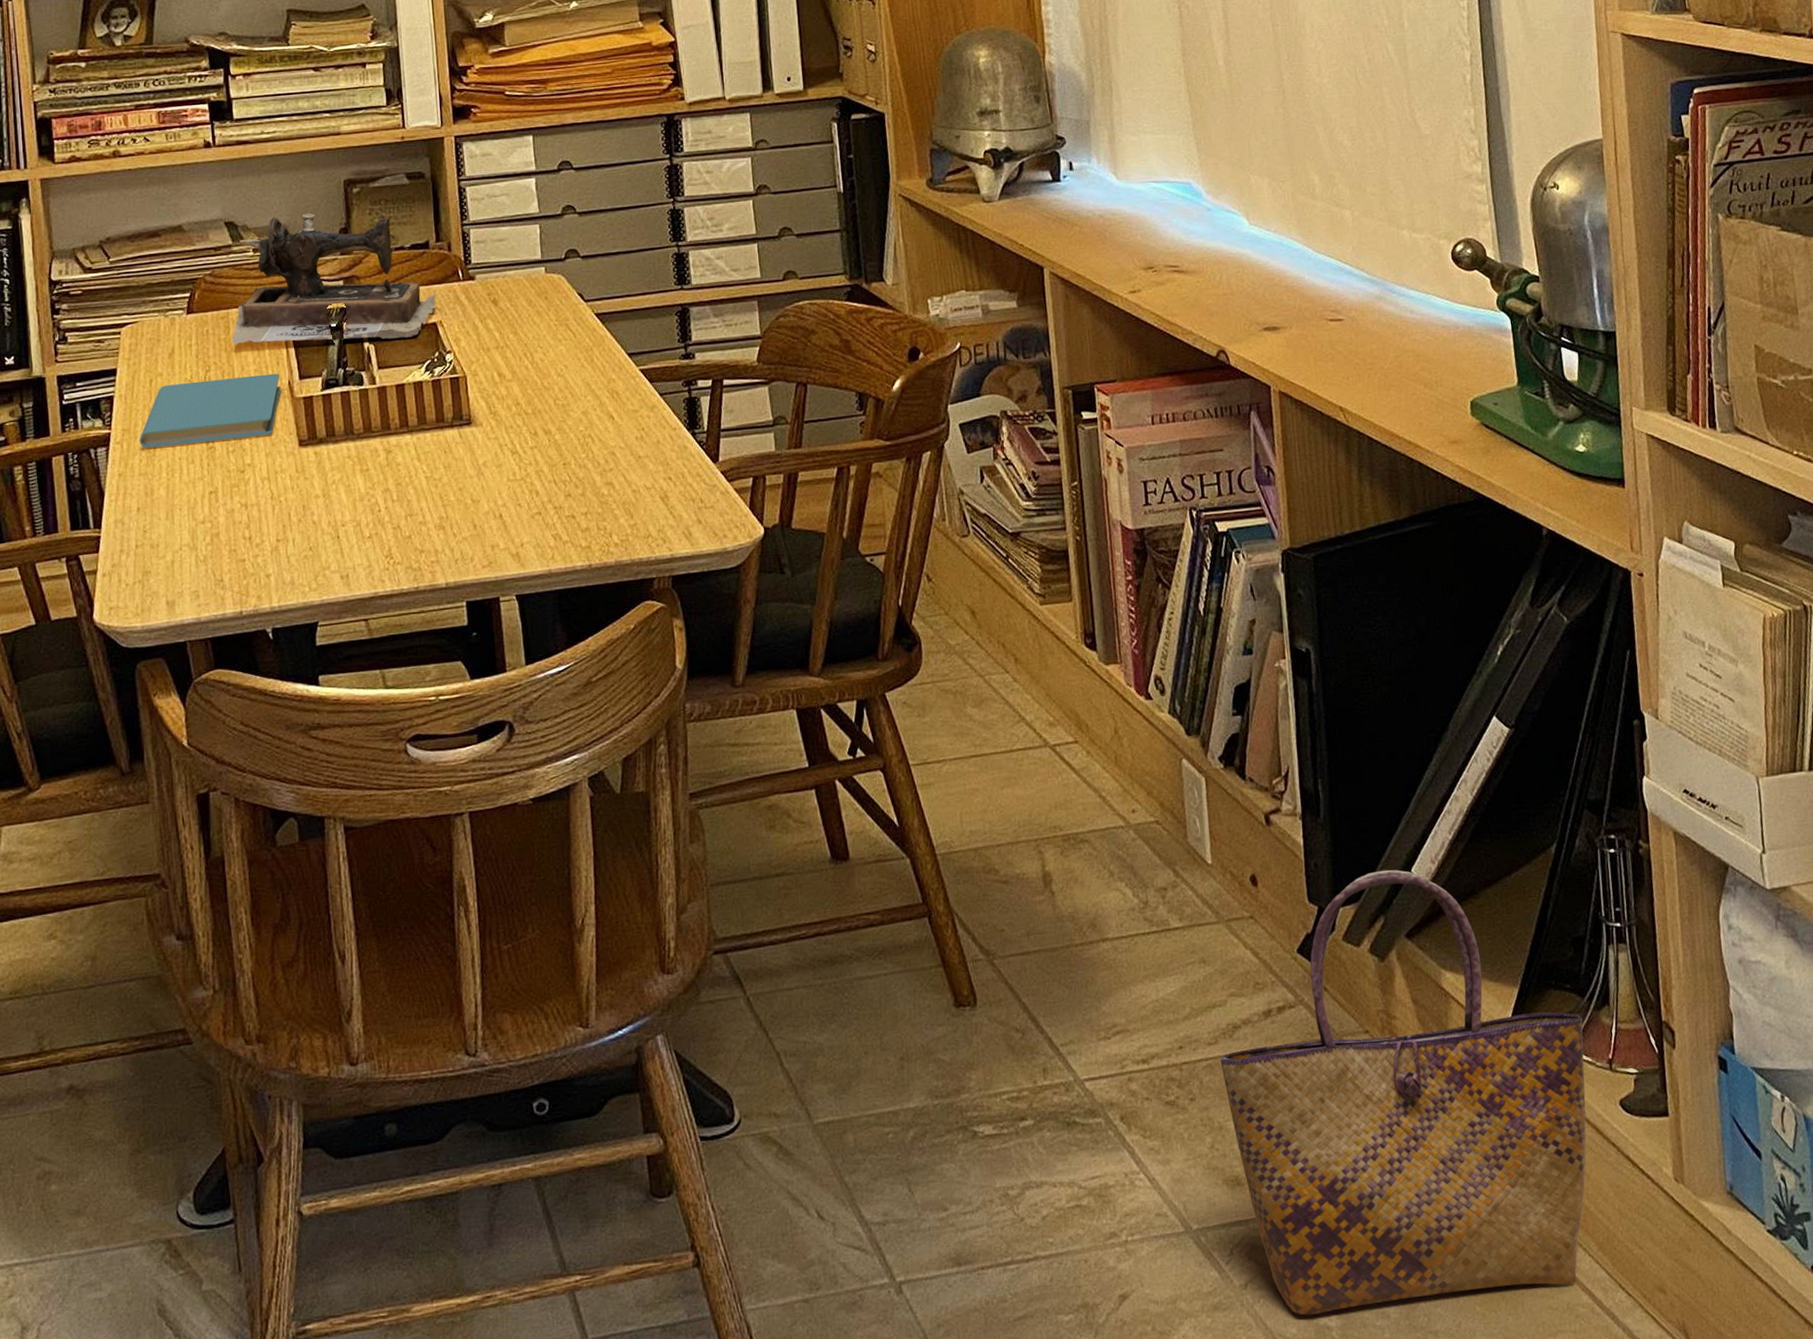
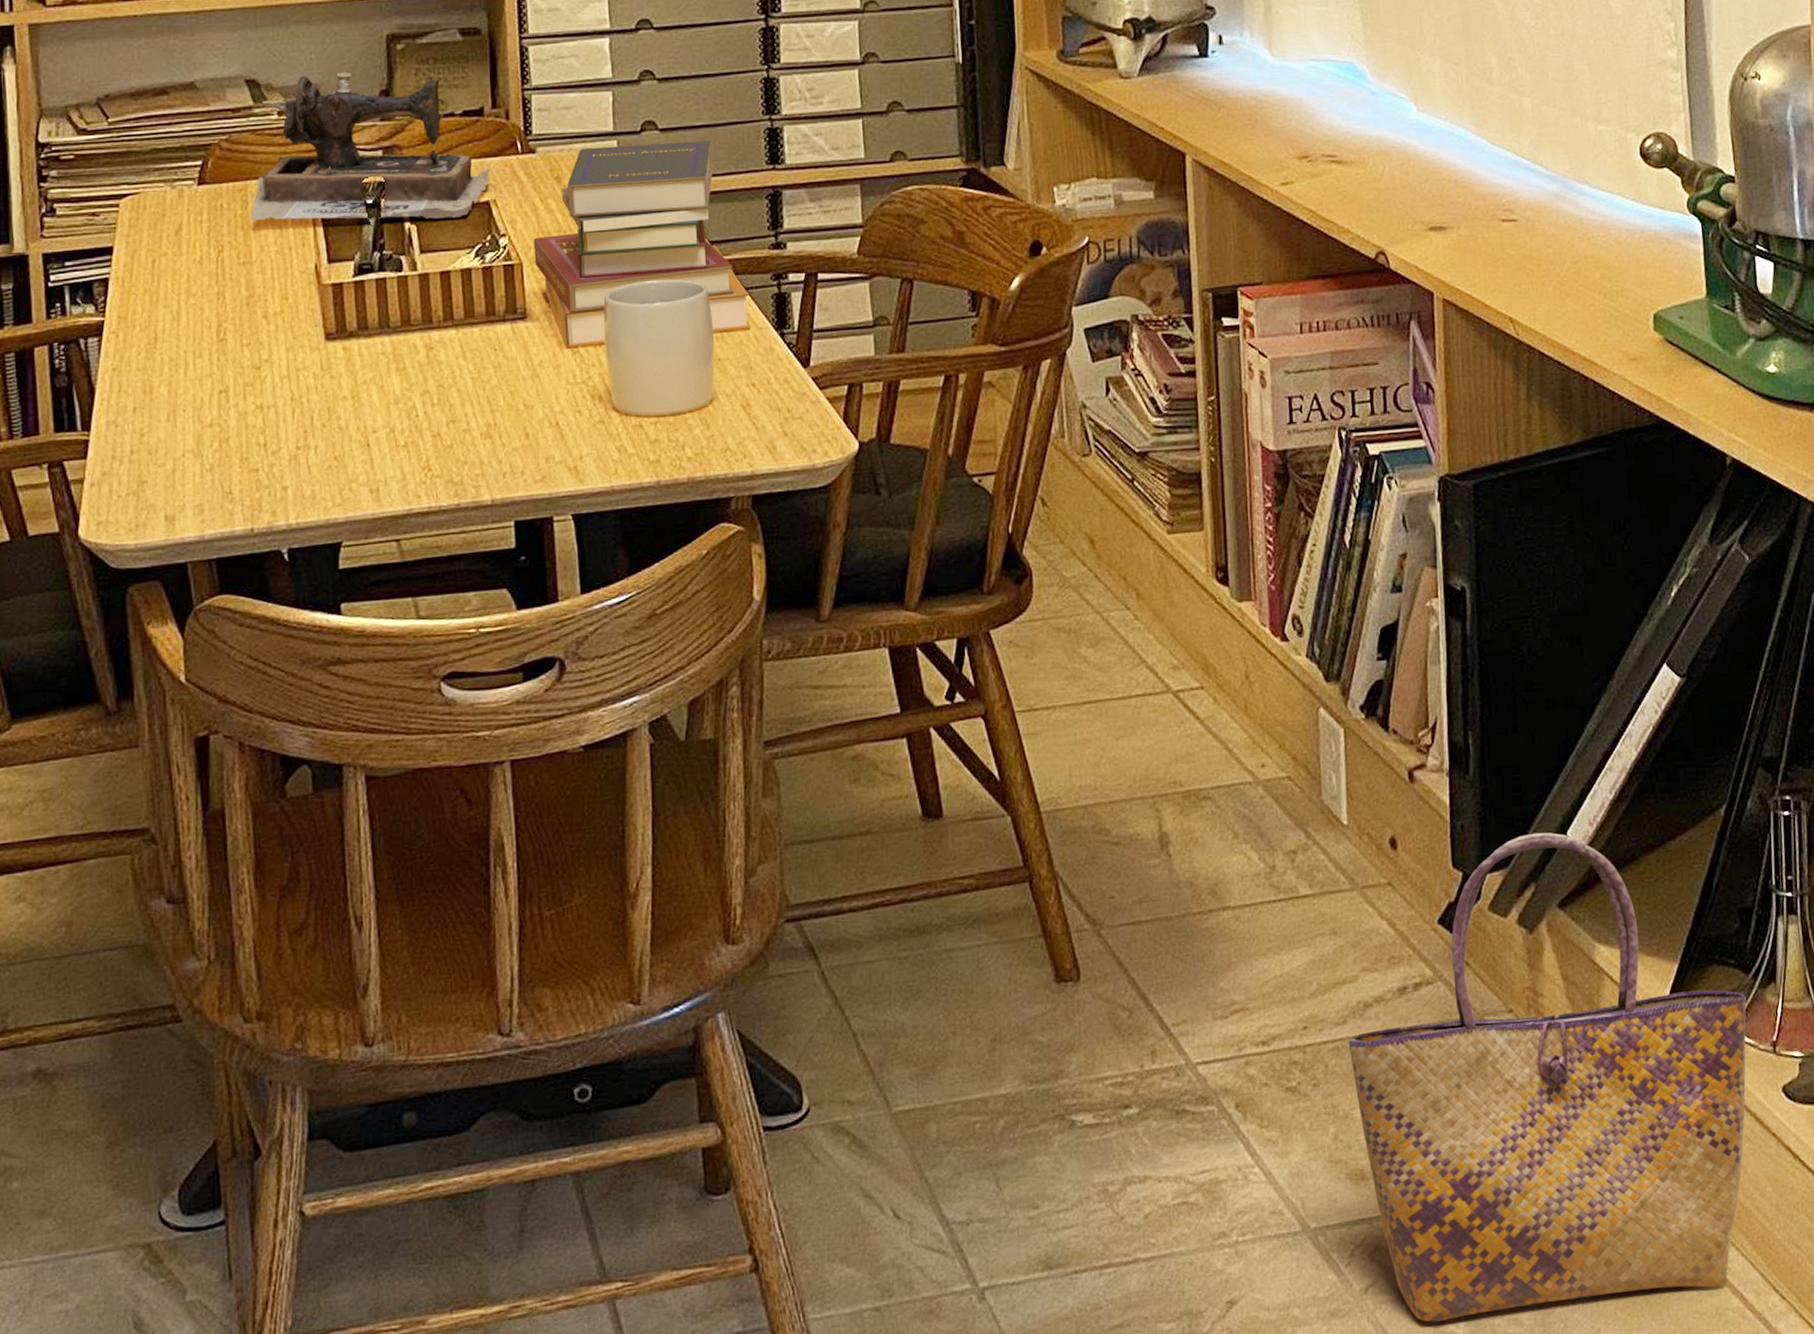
book: present [139,373,281,449] -> none [138,255,306,340]
books: none [475,265,666,449] -> present [533,140,751,348]
mug: none [537,387,636,508] -> present [603,278,715,416]

